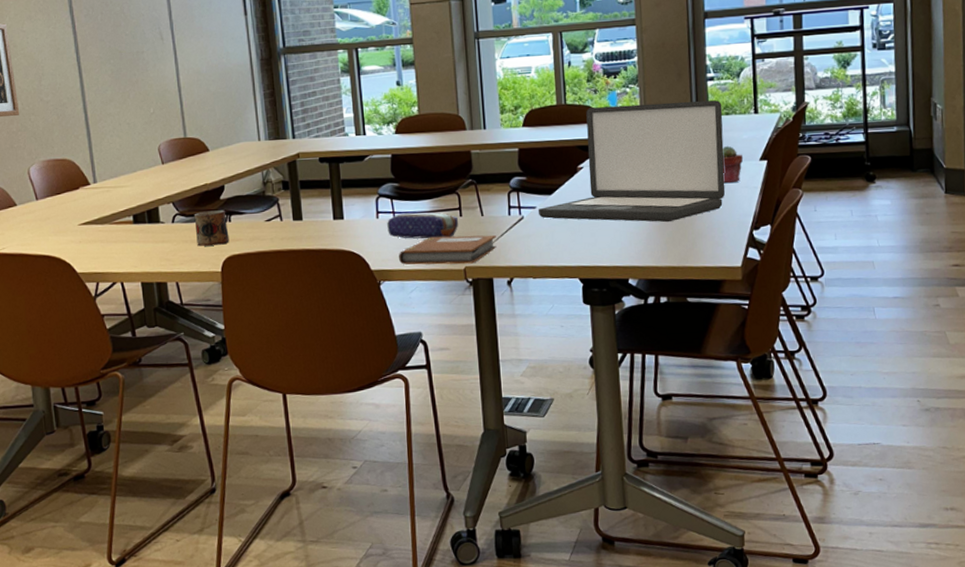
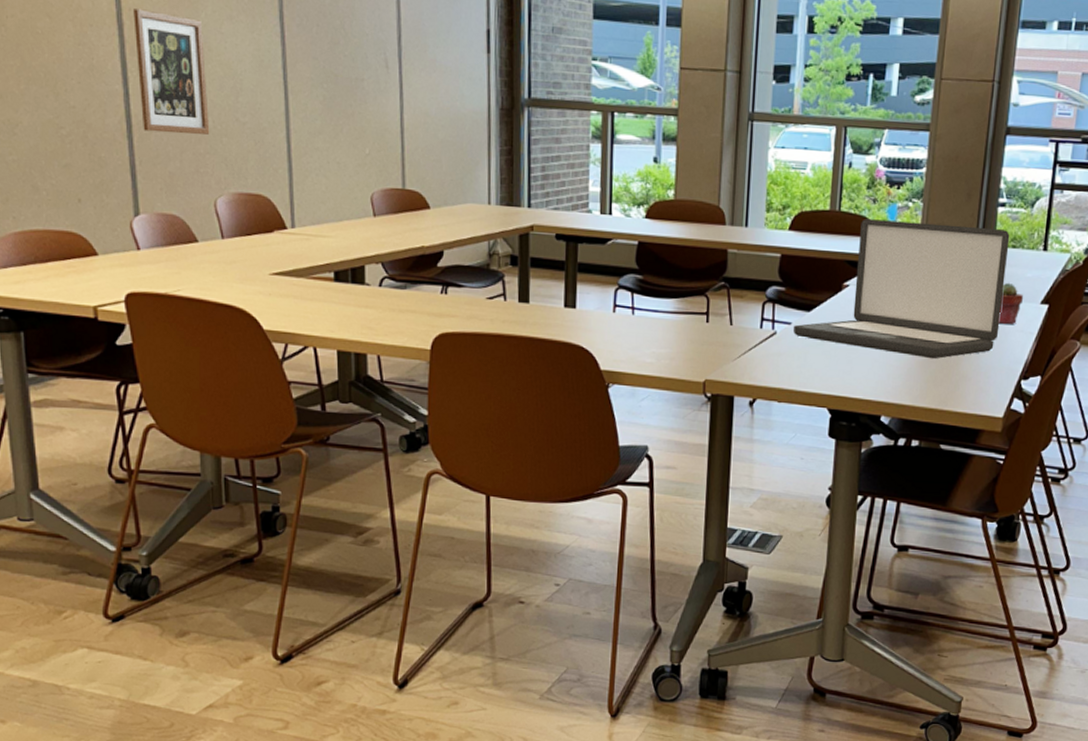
mug: present [194,210,229,246] -> none [405,278,444,319]
pencil case: present [387,212,458,239] -> none [624,310,704,345]
notebook: present [399,234,497,265] -> none [633,341,743,377]

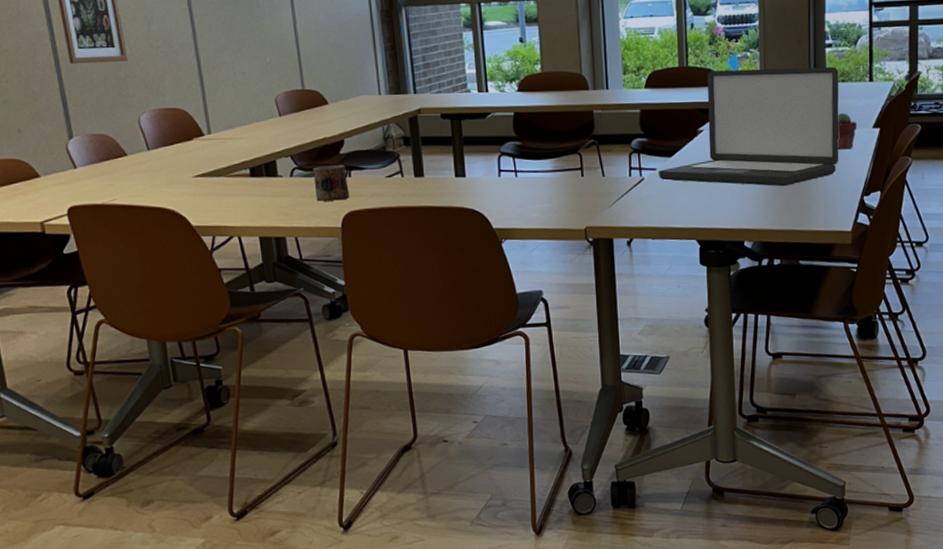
mug: none [405,278,444,319] -> present [313,165,350,201]

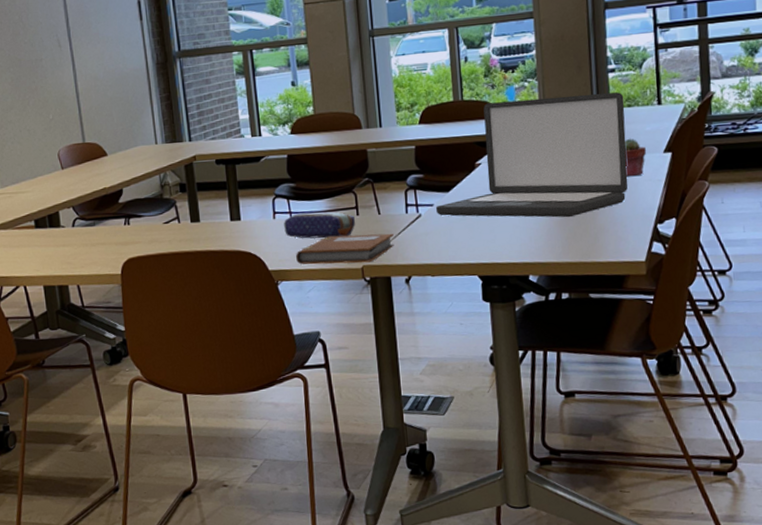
mug: present [313,165,350,201] -> none [93,213,129,250]
pencil case: none [509,172,580,198] -> present [284,212,355,239]
notebook: none [520,195,617,224] -> present [296,233,394,265]

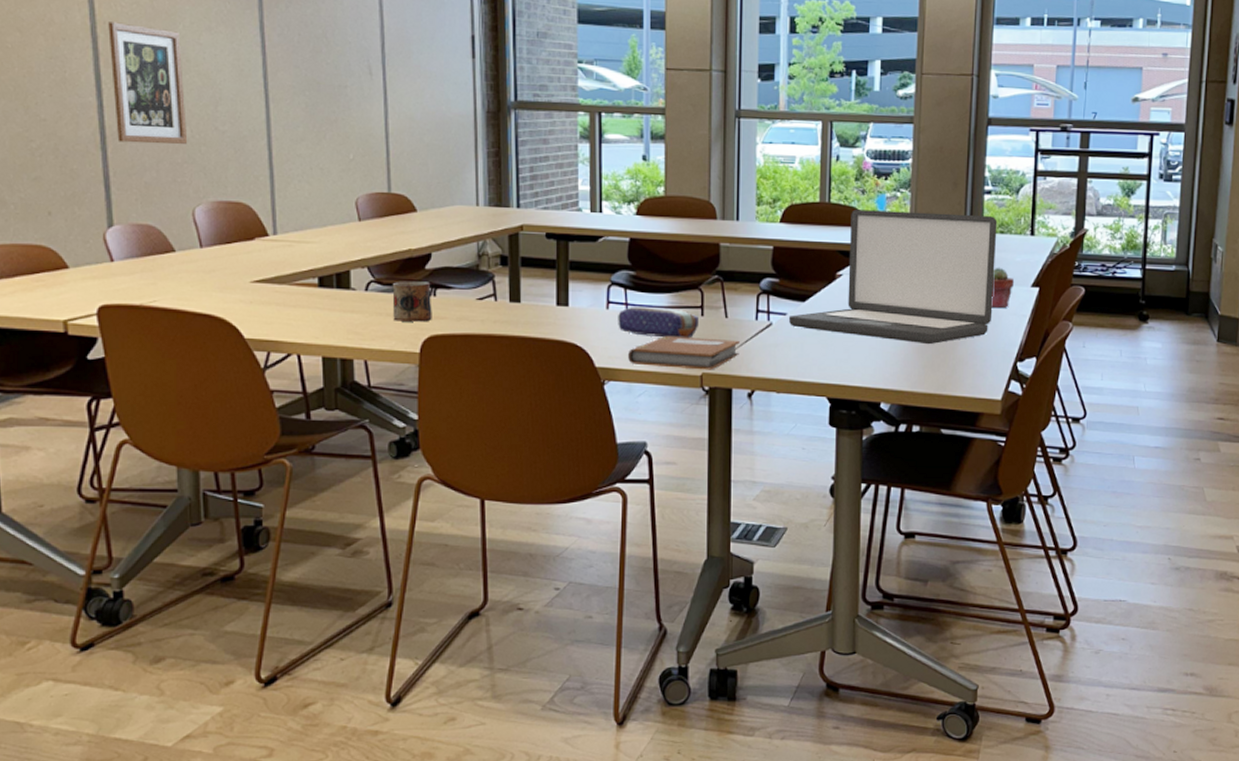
mug: none [93,213,129,250] -> present [392,281,432,322]

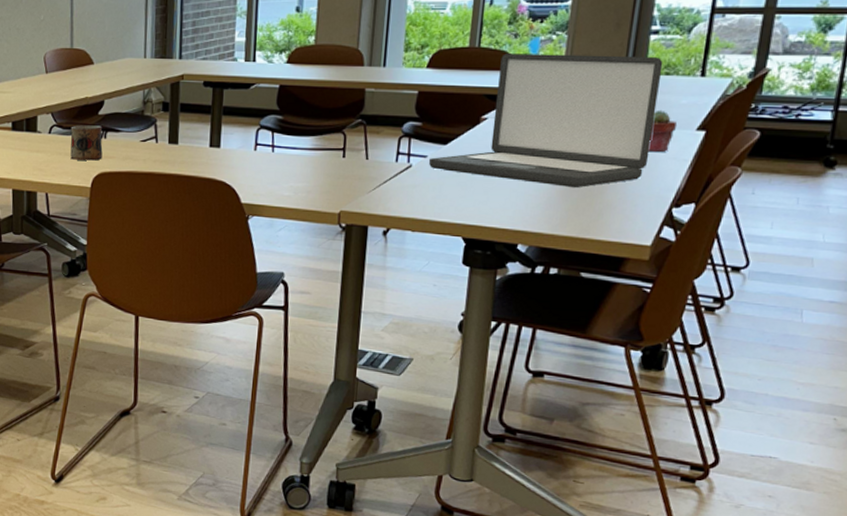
pencil case: present [618,306,698,339] -> none [264,148,340,179]
notebook: present [628,335,740,370] -> none [271,175,379,209]

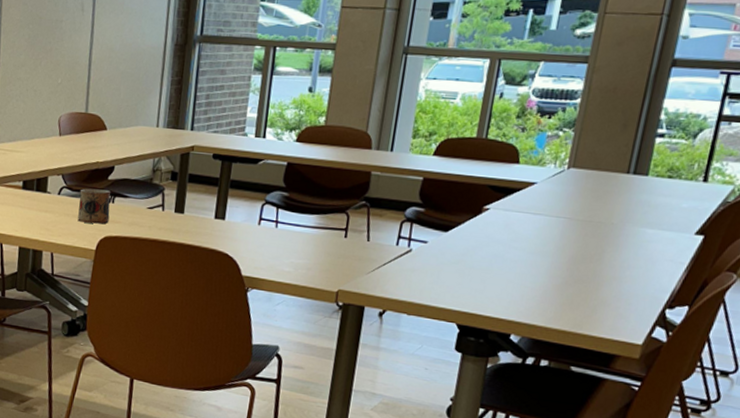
laptop: present [429,53,663,188] -> none [429,146,667,283]
potted succulent: present [648,109,678,153] -> none [646,211,677,254]

